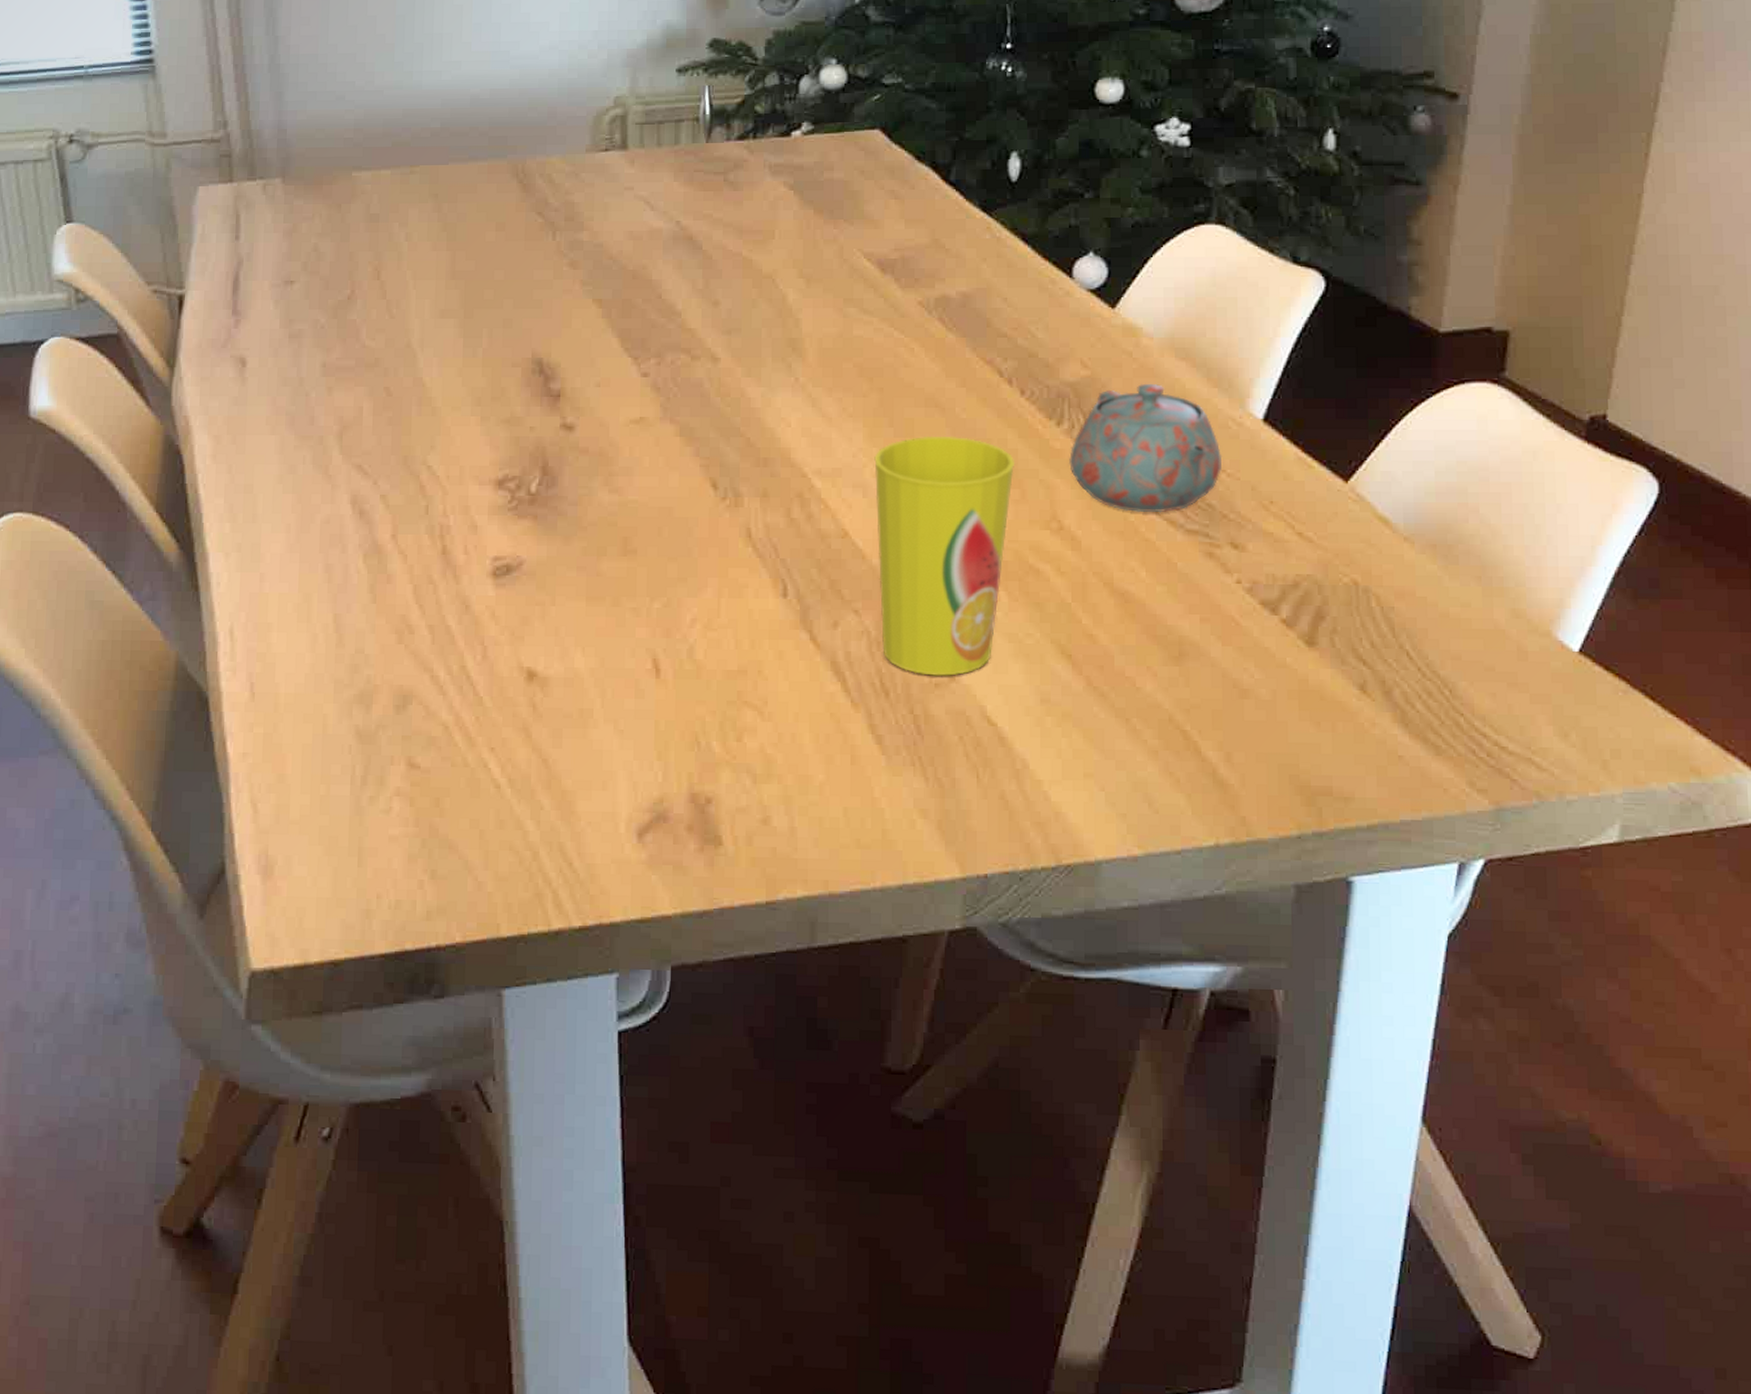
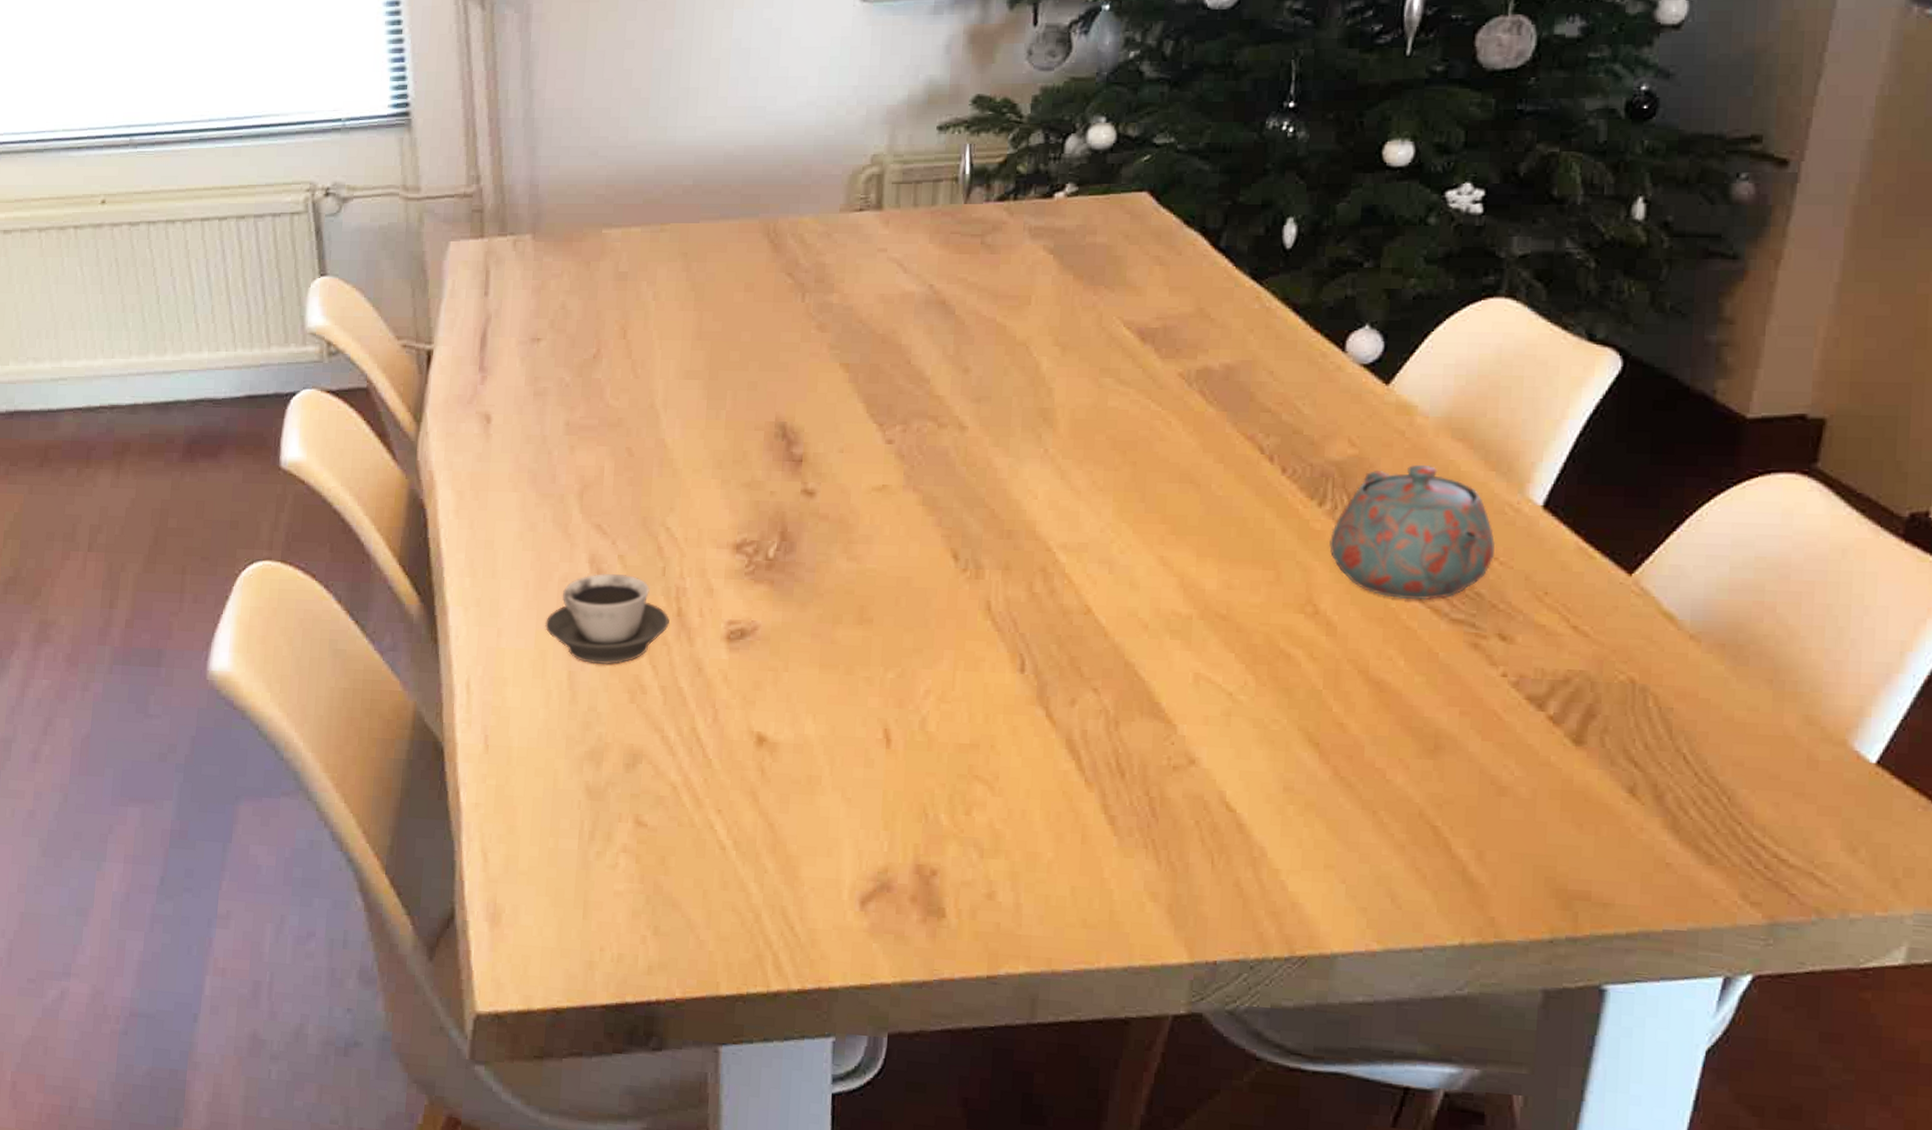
cup: none [309,514,434,606] -> present [545,574,670,665]
cup: present [874,435,1014,676] -> none [1120,512,1271,759]

